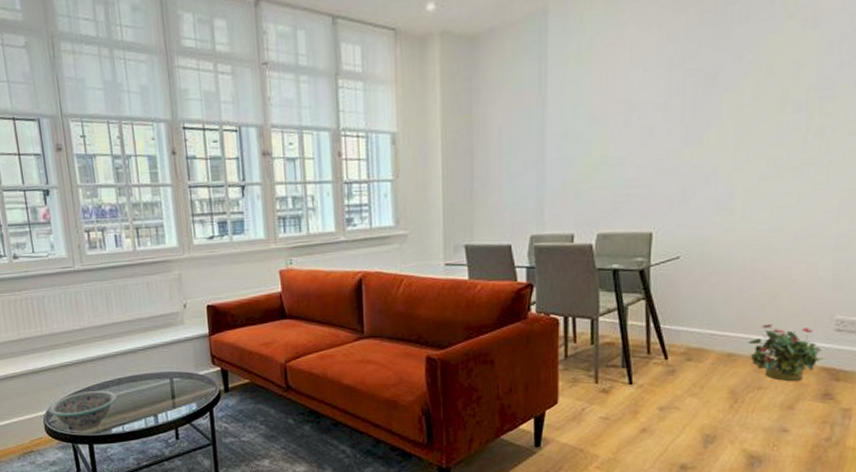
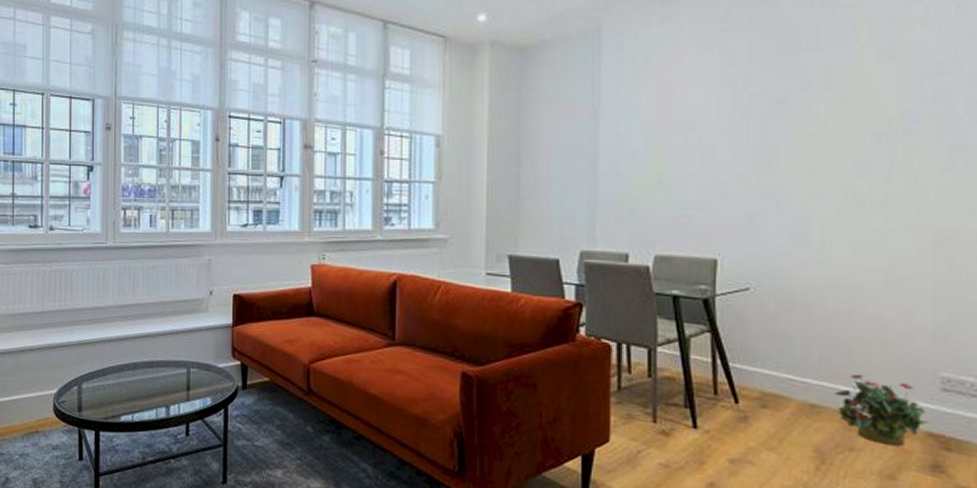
decorative bowl: present [48,390,117,431] -> none [59,372,131,415]

